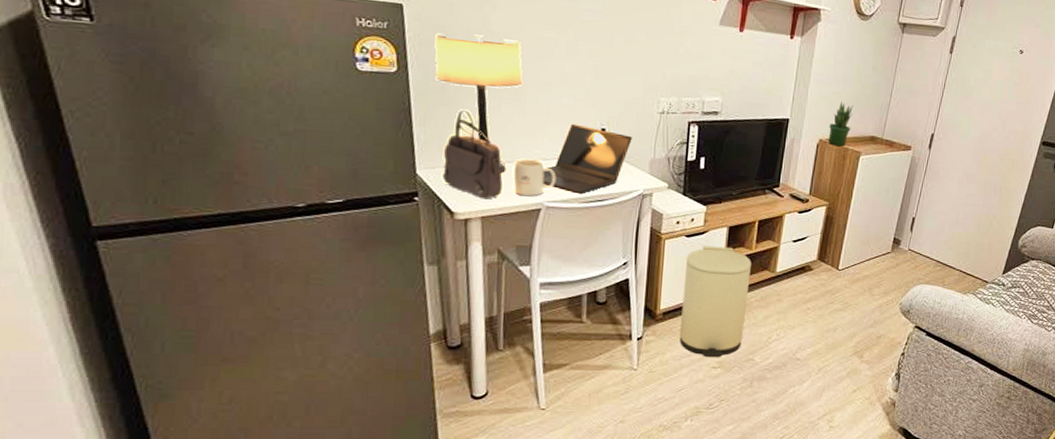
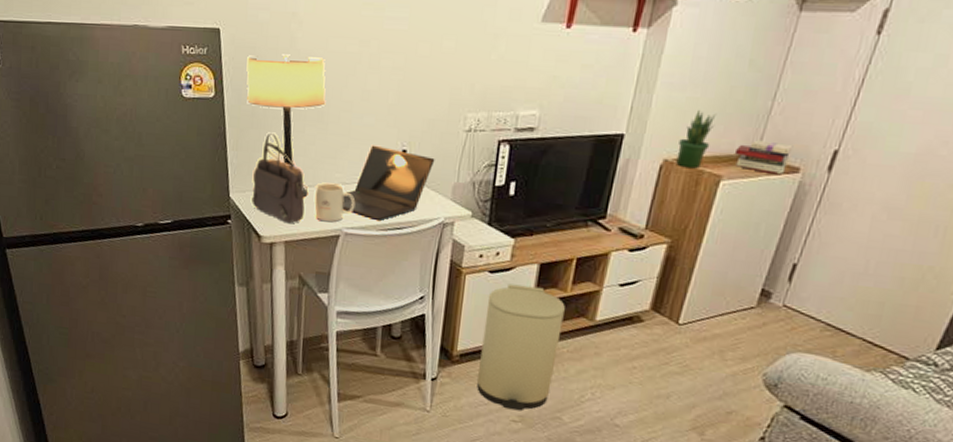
books: none [869,125,906,152] -> present [735,140,794,175]

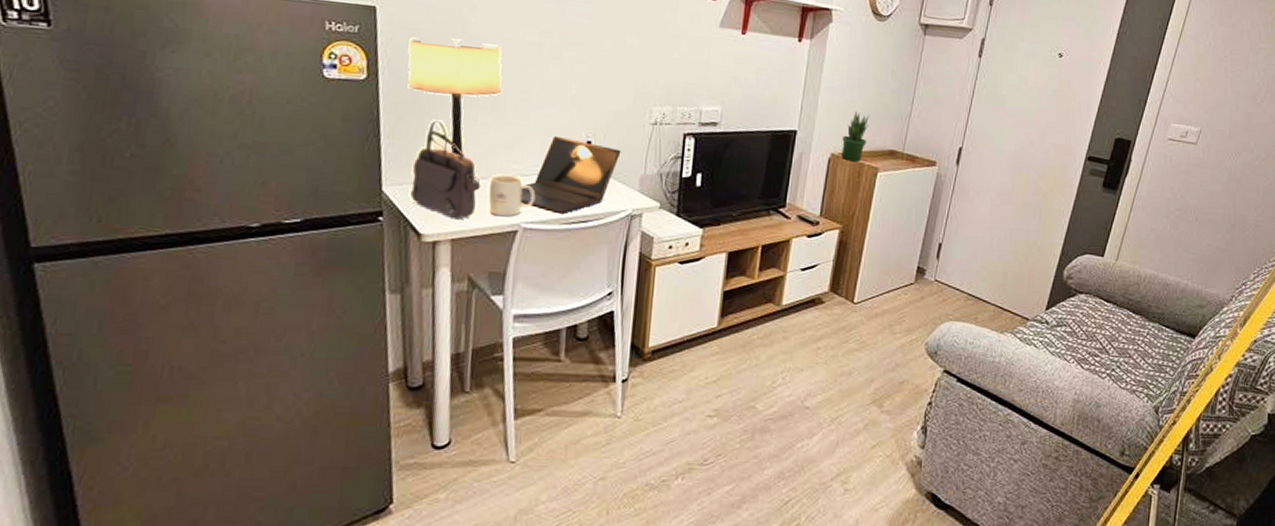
pedal bin: present [477,283,565,412] -> none [670,274,753,405]
books: present [735,140,794,175] -> none [887,138,930,168]

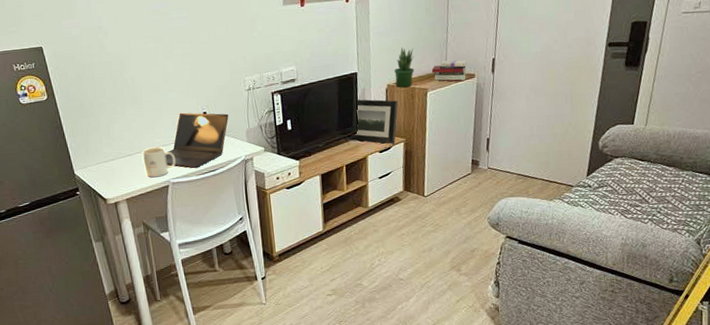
table lamp: present [408,37,502,190] -> none [69,56,138,162]
handbag: present [410,120,477,220] -> none [91,118,138,185]
picture frame: none [768,164,841,229] -> present [346,99,398,144]
books: none [887,138,930,168] -> present [432,60,467,82]

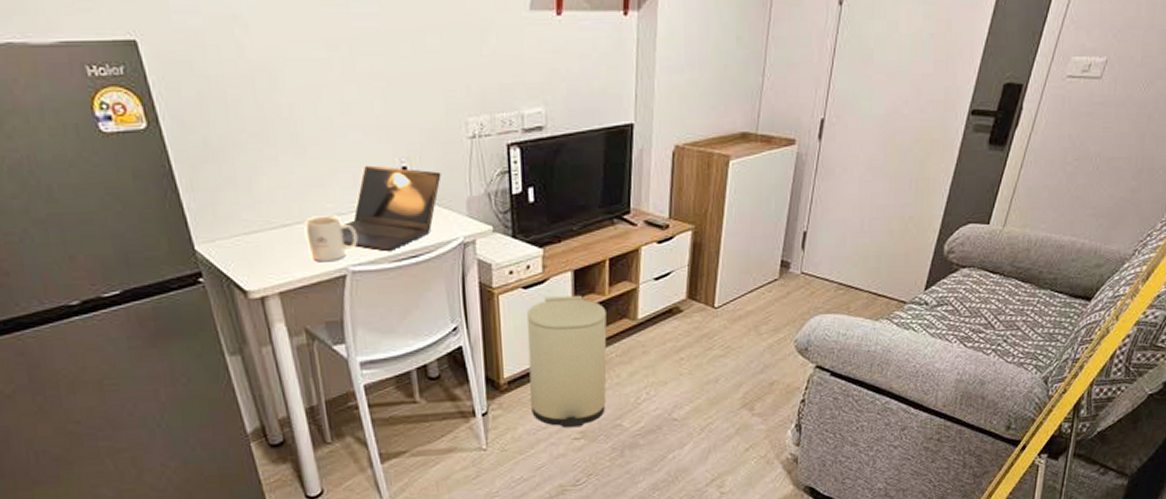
pedal bin: none [289,191,349,288] -> present [526,295,607,429]
picture frame: present [346,99,398,144] -> none [612,164,689,232]
planter: present [394,48,415,88] -> none [686,92,716,152]
books: present [432,60,467,82] -> none [738,116,787,149]

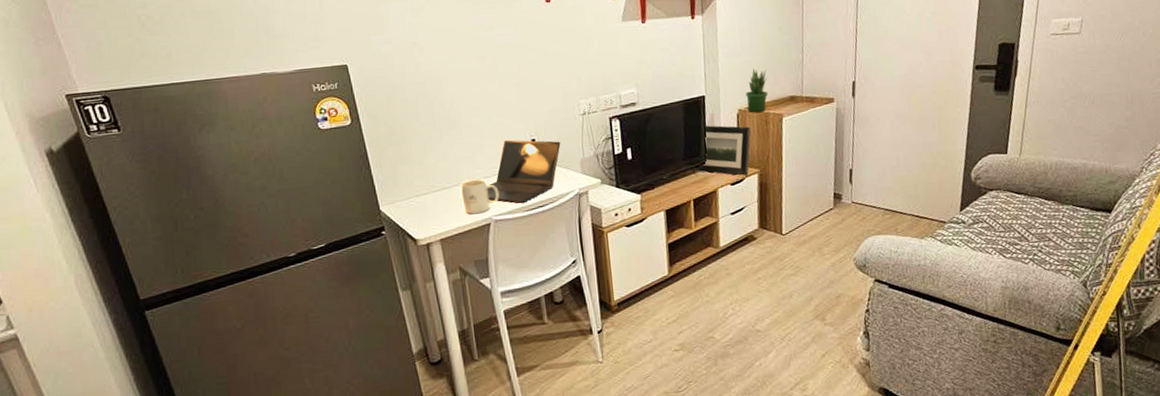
pedal bin: present [526,295,607,429] -> none [630,229,699,342]
picture frame: none [612,164,689,232] -> present [693,125,751,176]
planter: none [686,92,716,152] -> present [746,69,768,113]

